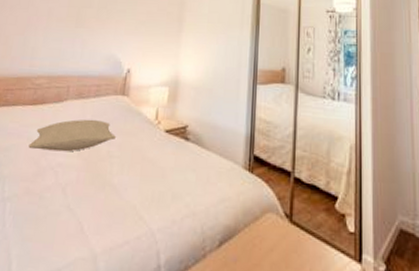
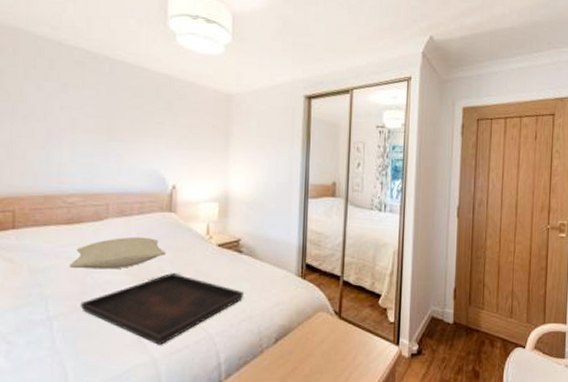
serving tray: none [32,158,189,238] -> present [80,273,245,345]

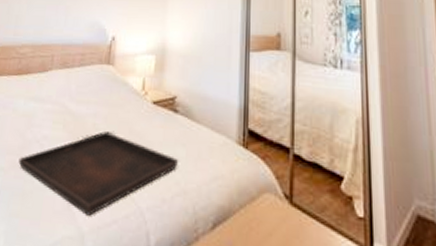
pillow: present [69,236,166,270] -> none [14,89,101,124]

